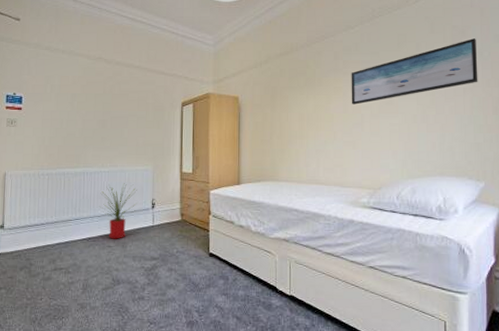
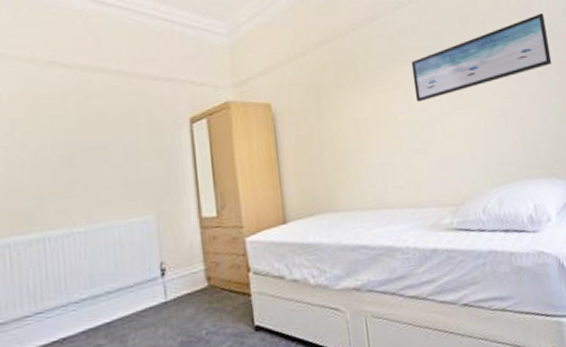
house plant: present [99,183,137,239] -> none [75,245,135,334]

